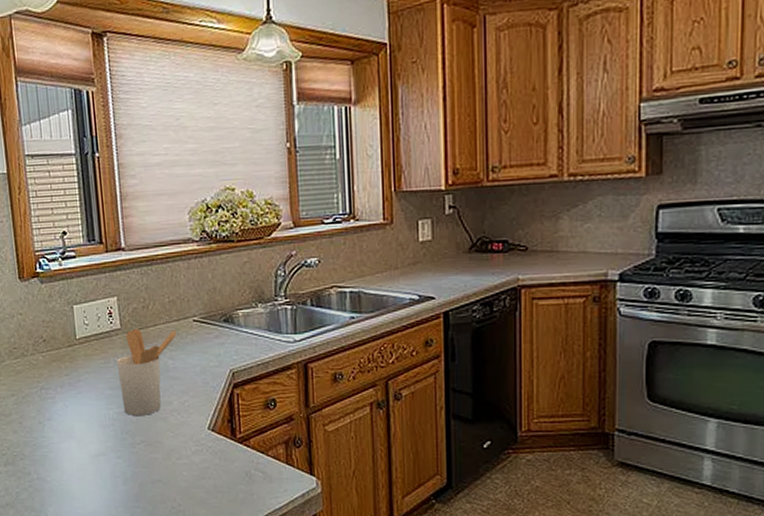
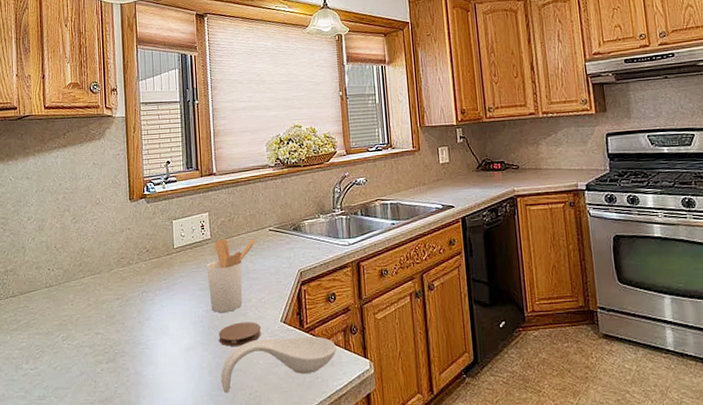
coaster: none [133,428,185,454] -> present [218,322,262,346]
spoon rest: none [137,447,276,505] -> present [221,336,336,393]

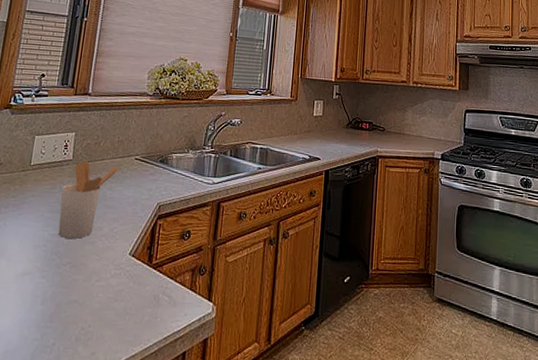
coaster: present [218,322,262,346] -> none [59,251,108,276]
spoon rest: present [221,336,336,393] -> none [53,270,182,325]

